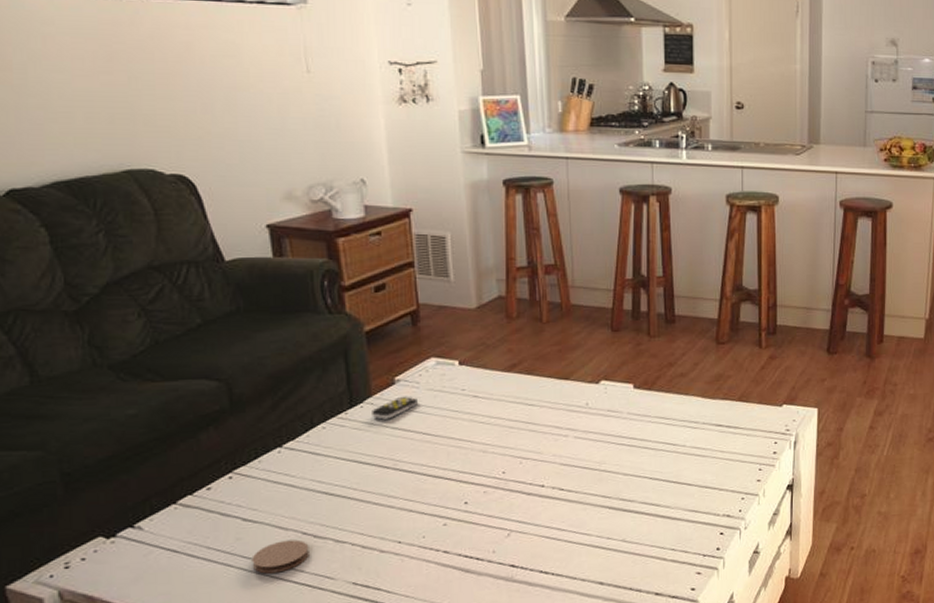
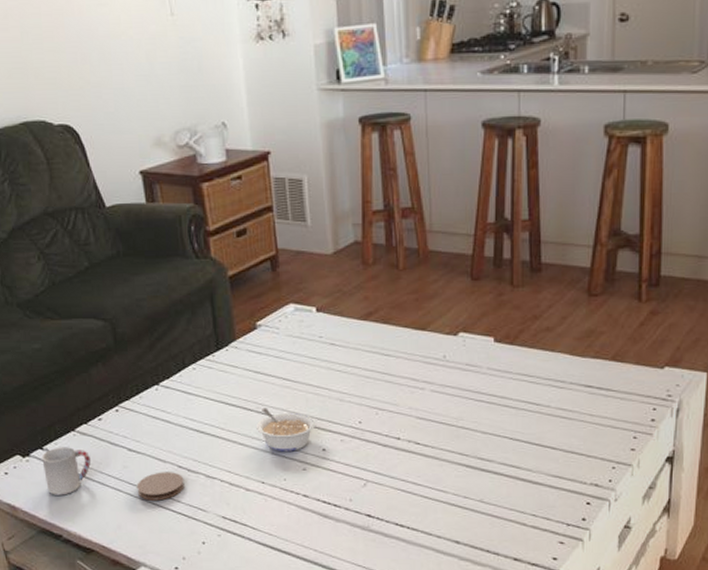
cup: none [132,522,195,579] -> present [42,447,91,495]
remote control: present [372,396,419,420] -> none [236,341,279,363]
legume: none [393,464,458,508] -> present [257,408,316,452]

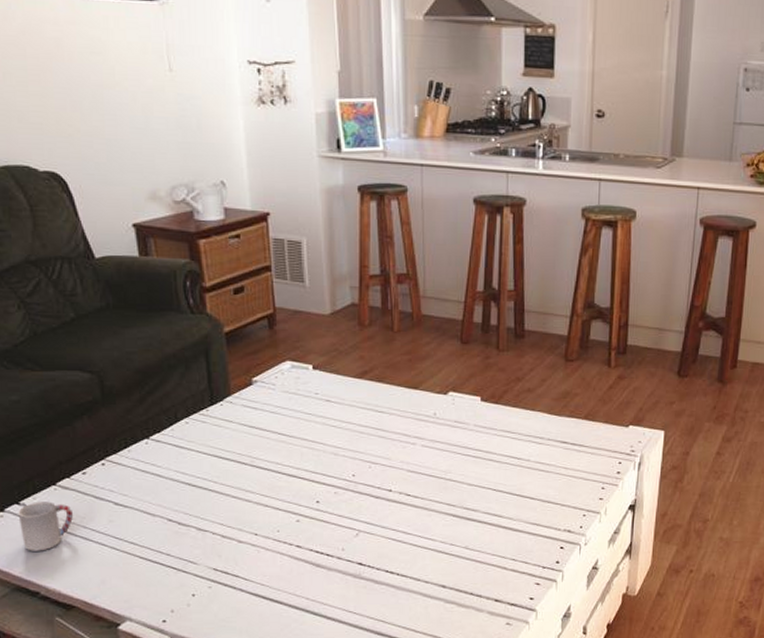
coaster: present [136,472,185,501] -> none [123,525,174,555]
legume: present [257,408,316,452] -> none [251,461,311,504]

